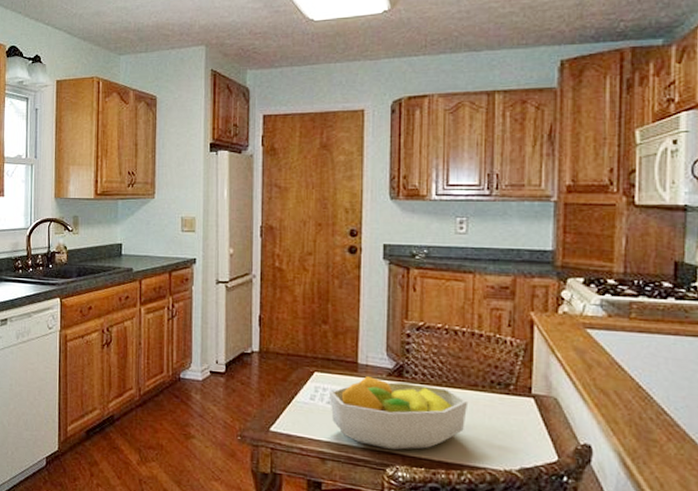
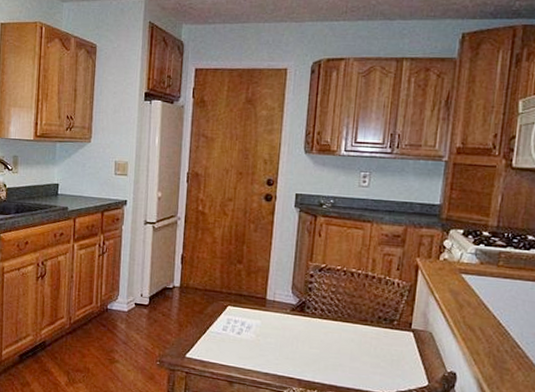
fruit bowl: present [328,375,469,450] -> none [239,310,359,375]

